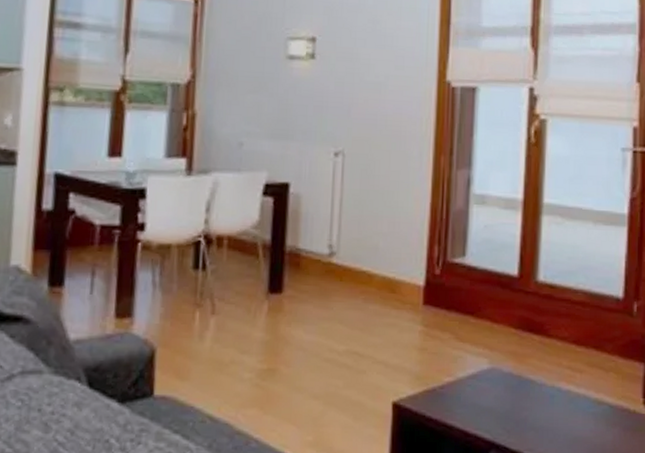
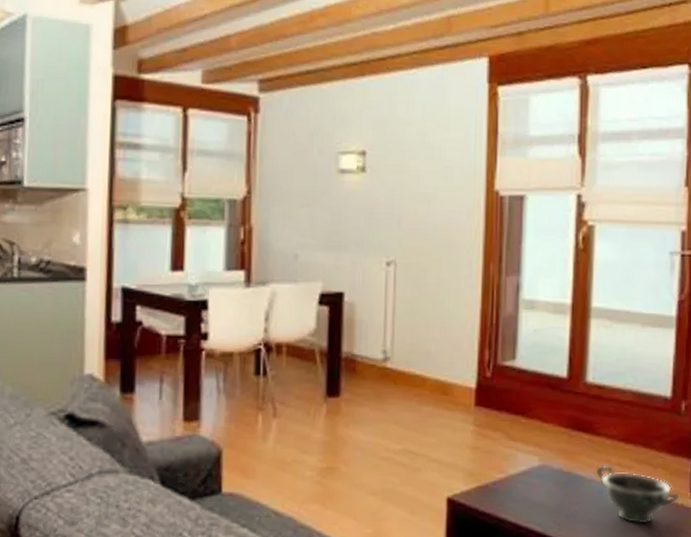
bowl: none [546,368,632,431] -> present [595,465,680,524]

